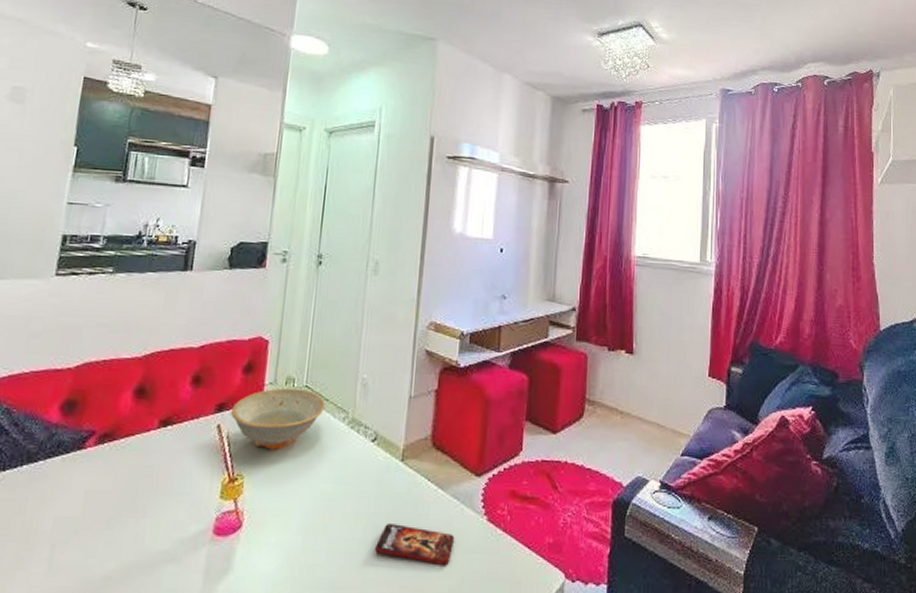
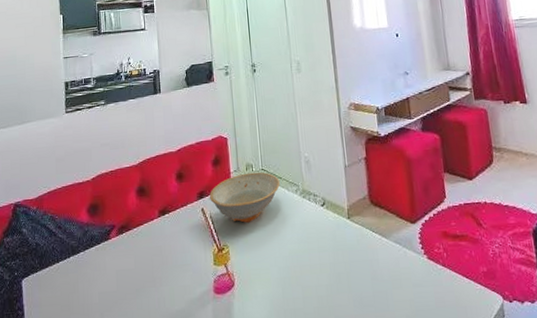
smartphone: present [375,524,454,566] -> none [340,270,403,300]

